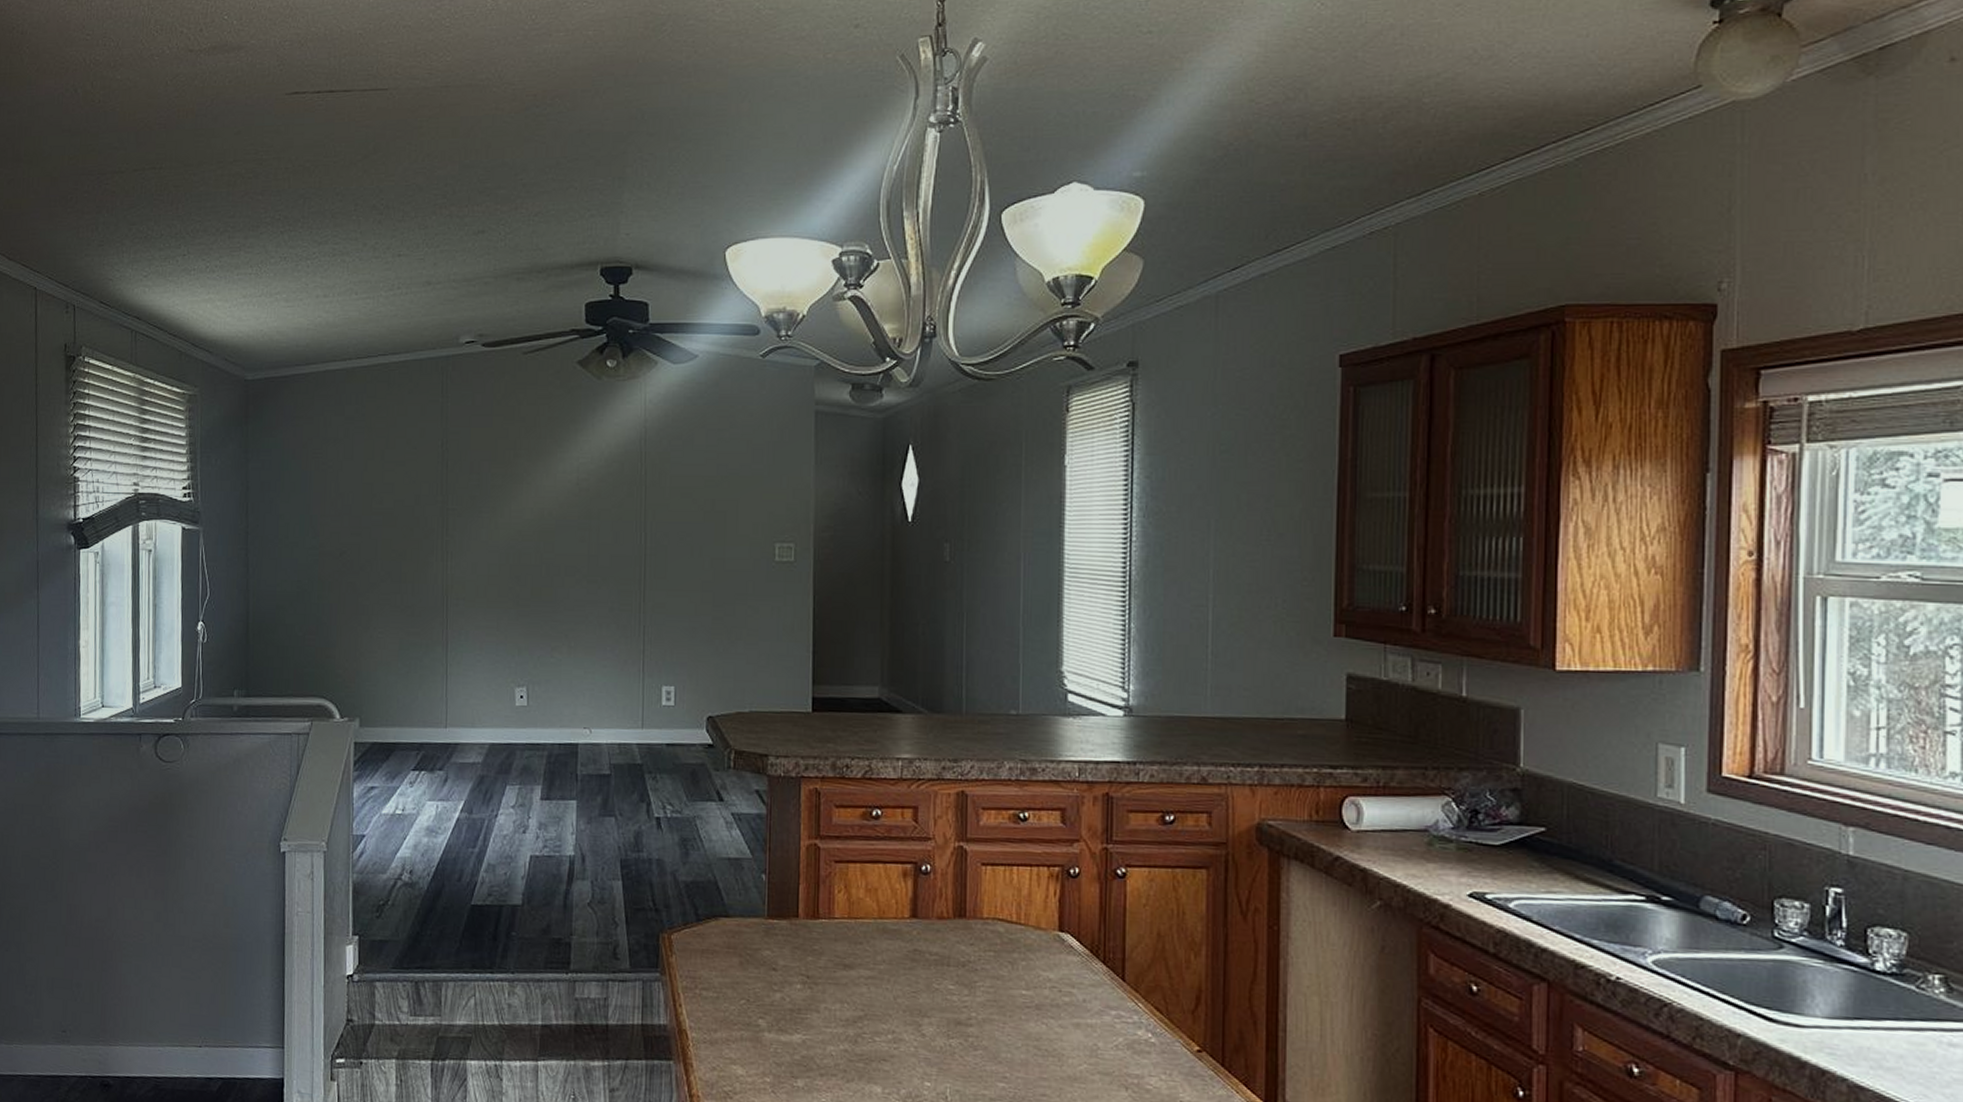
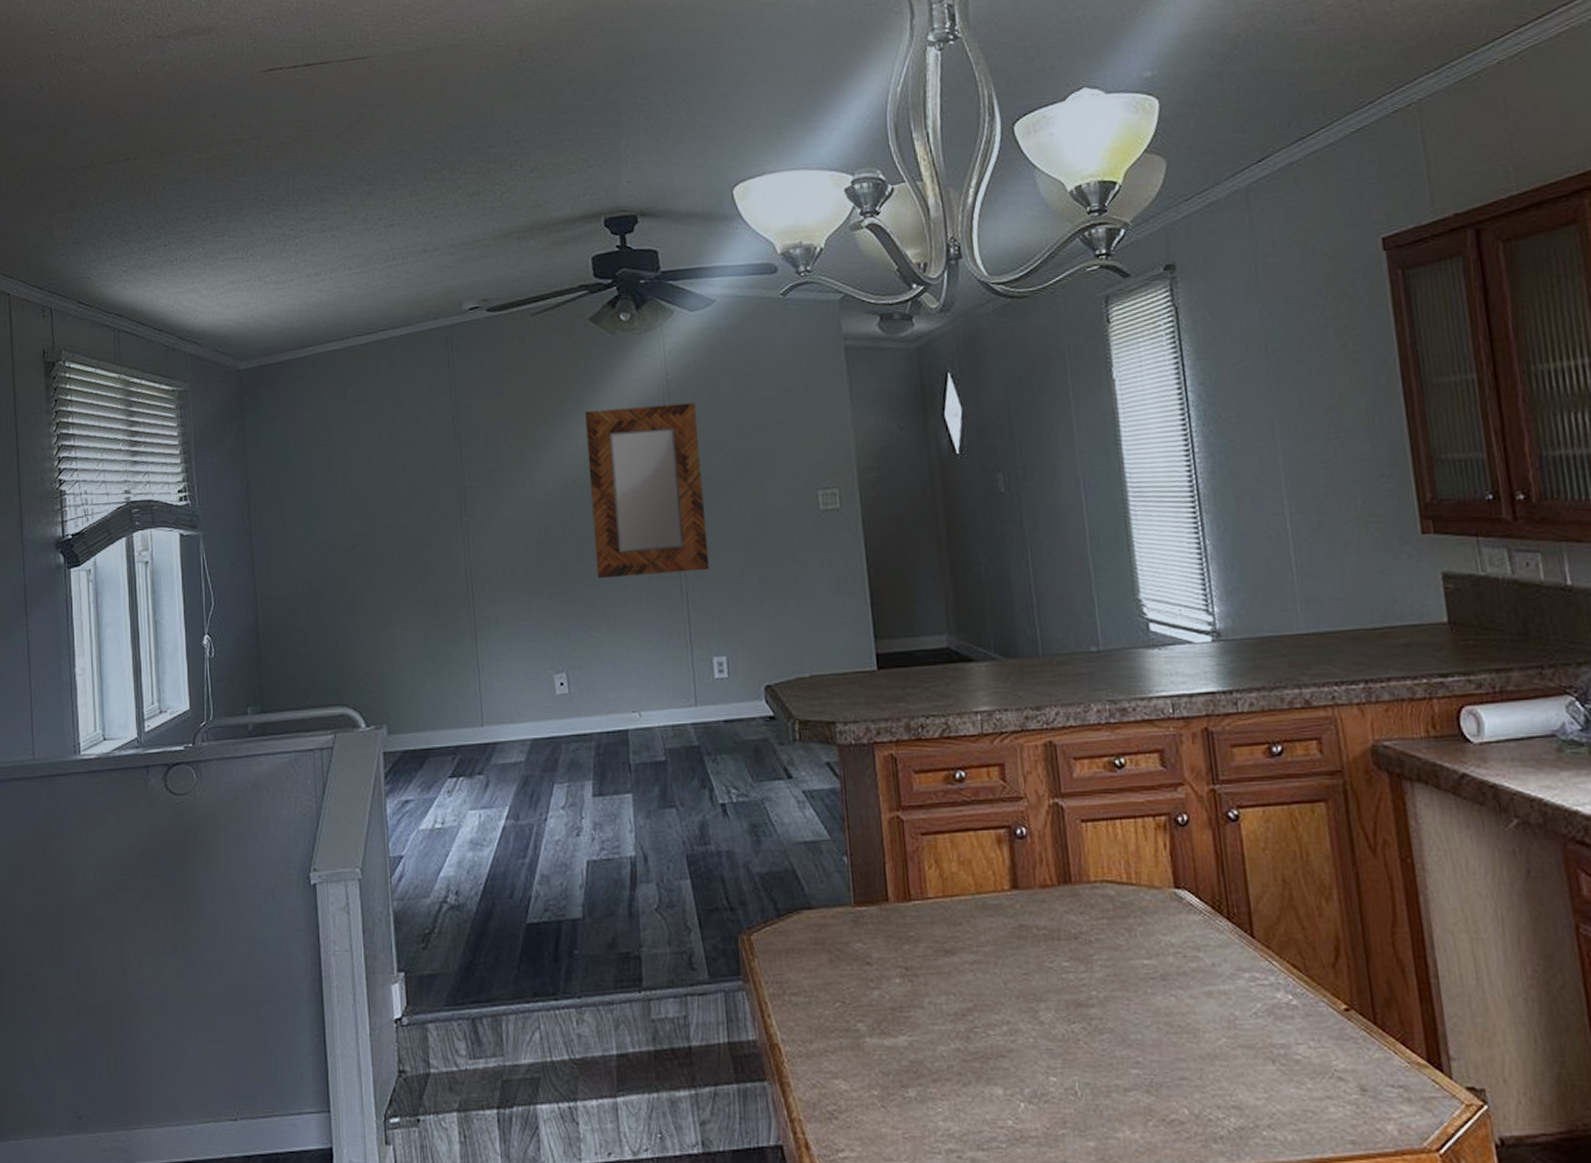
home mirror: none [563,449,670,607] -> present [585,402,709,579]

